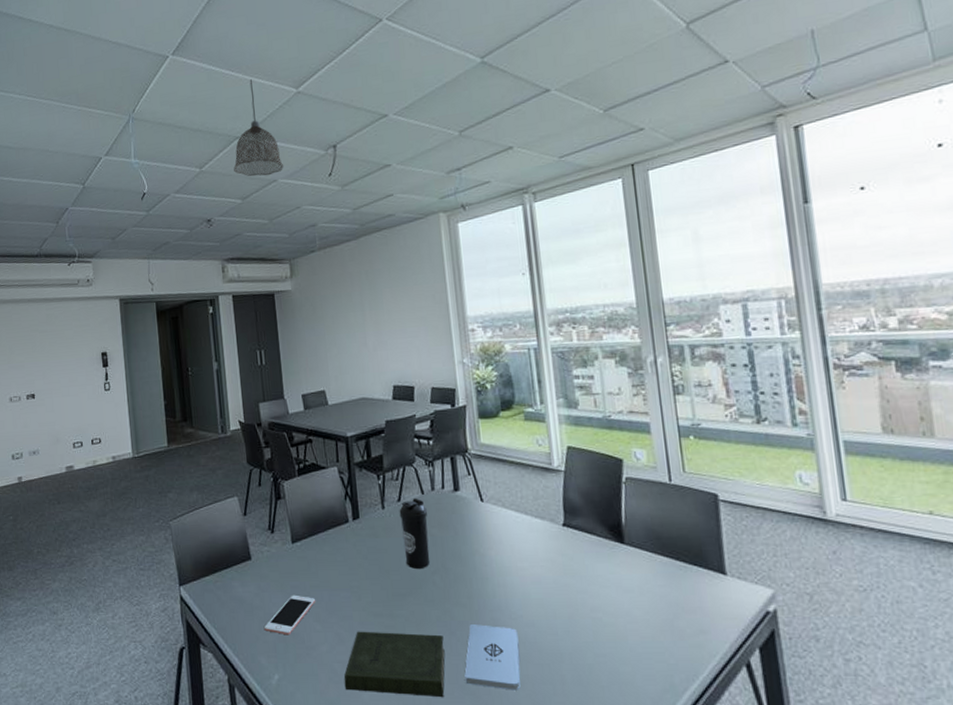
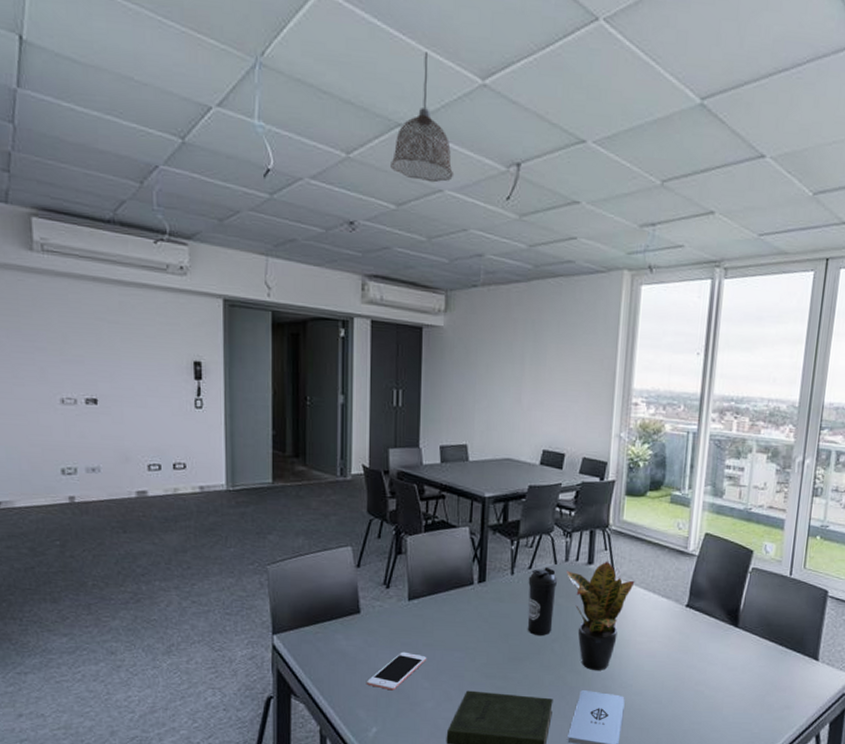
potted plant: none [433,486,505,602] -> present [566,561,635,670]

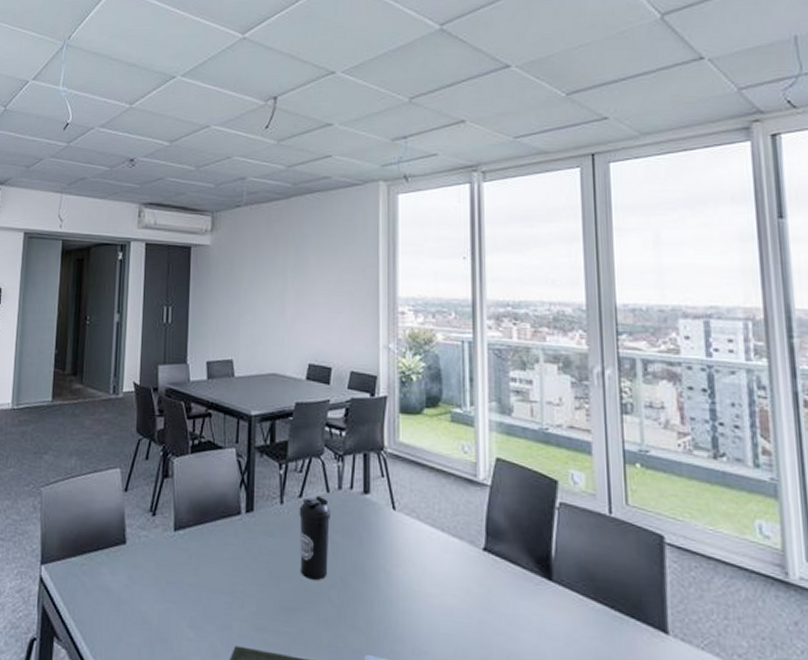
cell phone: present [366,651,427,691] -> none [129,592,193,640]
pendant lamp: present [390,52,455,183] -> none [165,19,219,121]
potted plant: present [566,561,635,670] -> none [339,489,419,630]

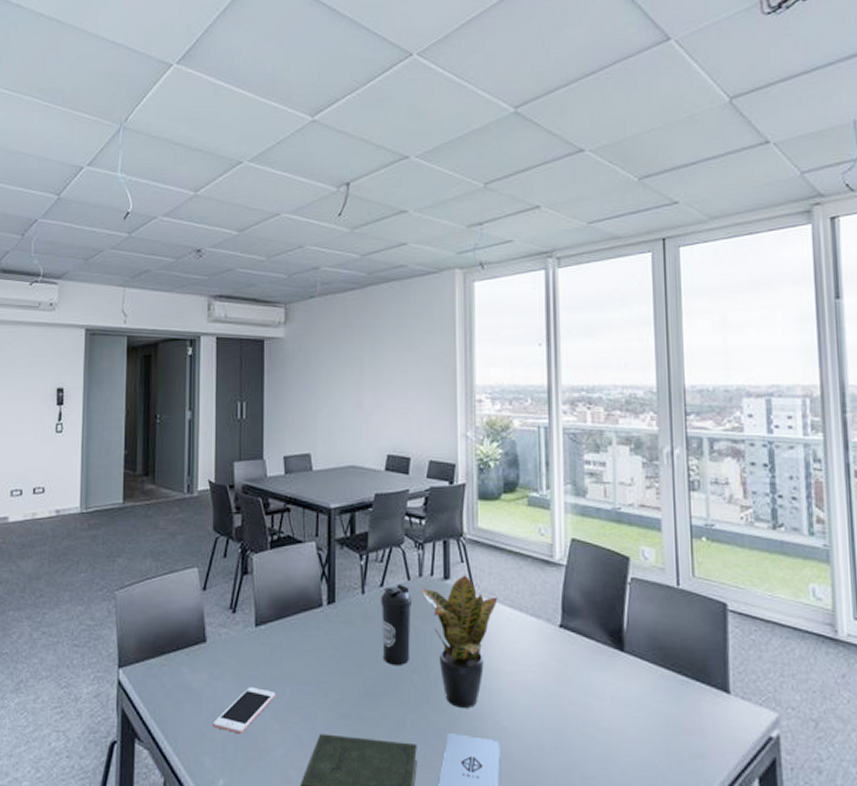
cell phone: none [129,592,193,640] -> present [212,686,276,734]
potted plant: none [339,489,419,630] -> present [420,574,498,708]

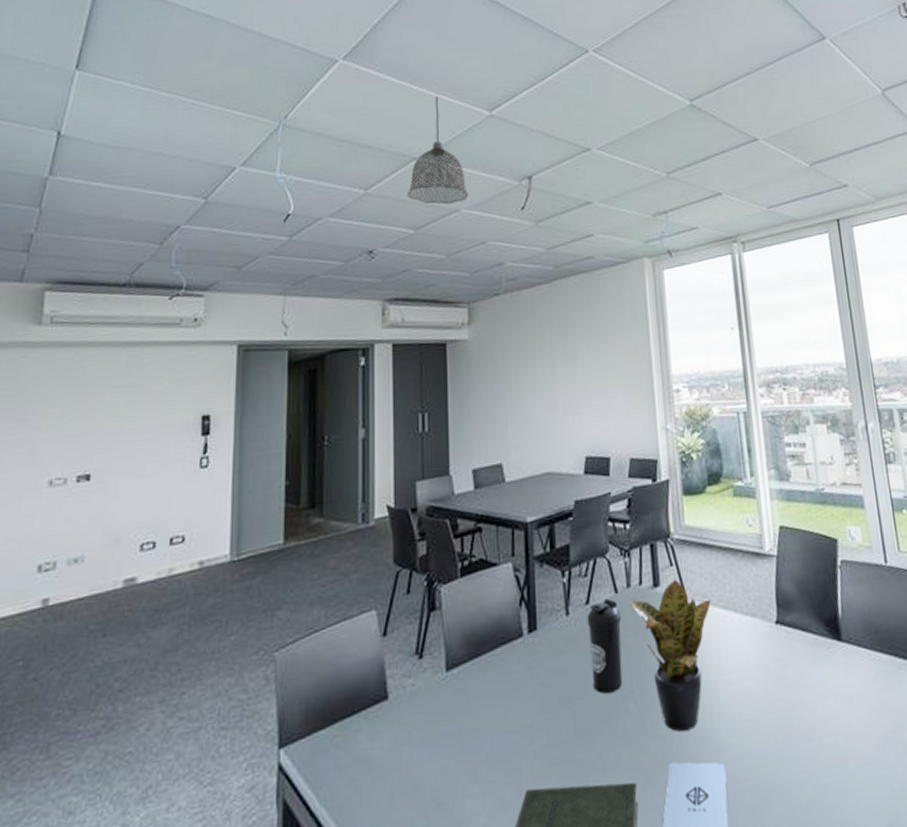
cell phone: present [212,686,276,734] -> none [397,745,474,807]
pendant lamp: none [233,100,290,208] -> present [407,96,469,205]

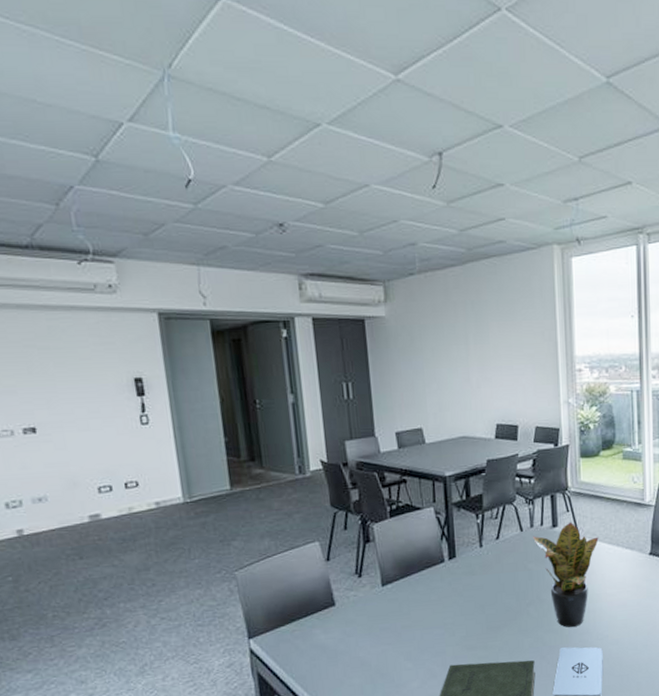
pendant lamp: present [407,96,469,205] -> none [313,52,379,178]
water bottle: present [587,598,623,694] -> none [497,535,526,602]

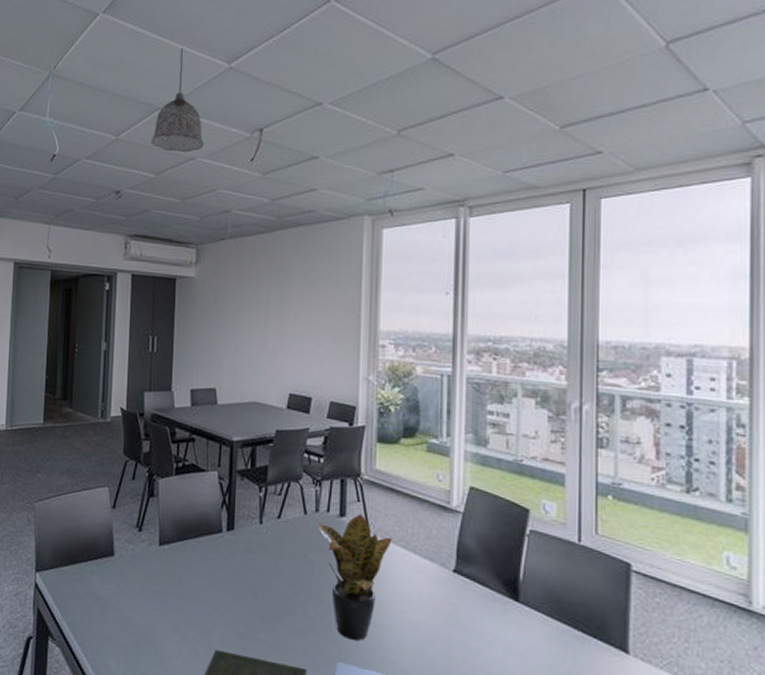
pendant lamp: none [313,52,379,178] -> present [151,48,205,153]

